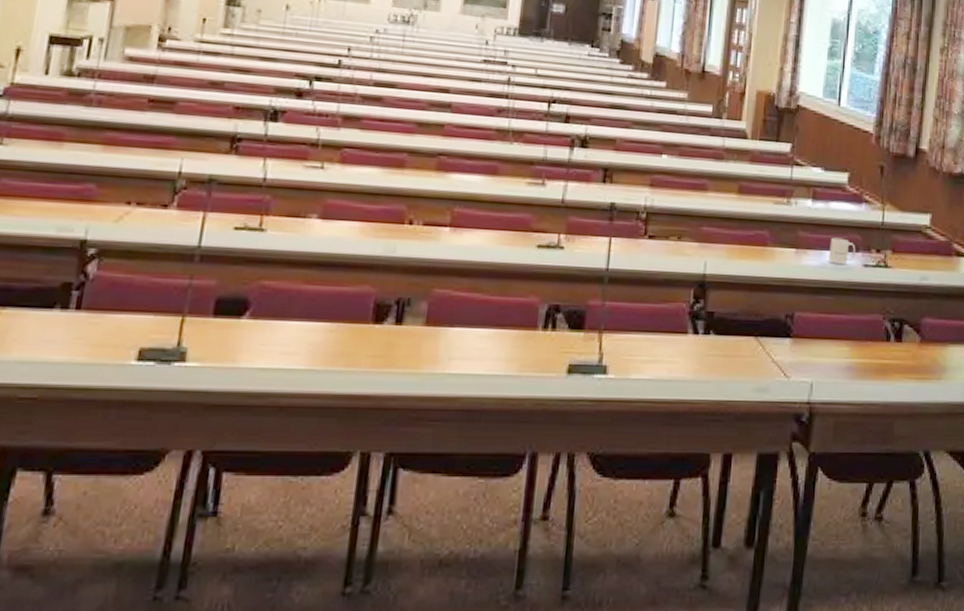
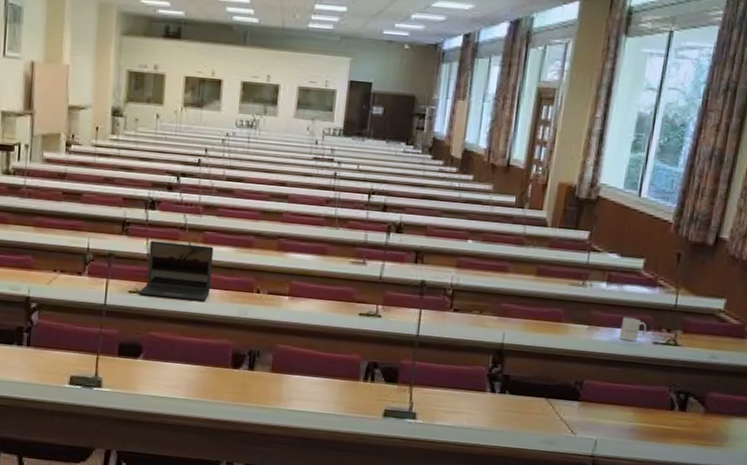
laptop: none [248,161,354,238] -> present [139,241,214,302]

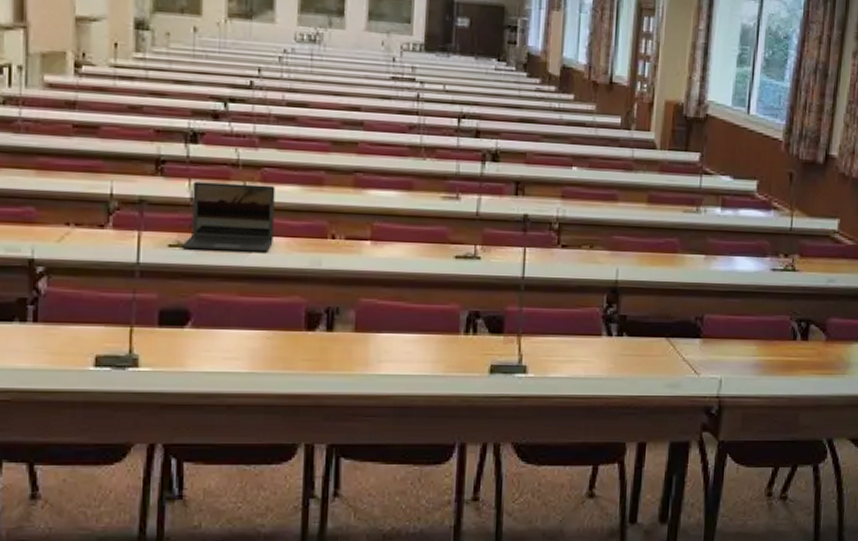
mug: present [619,317,647,341] -> none [737,243,764,269]

